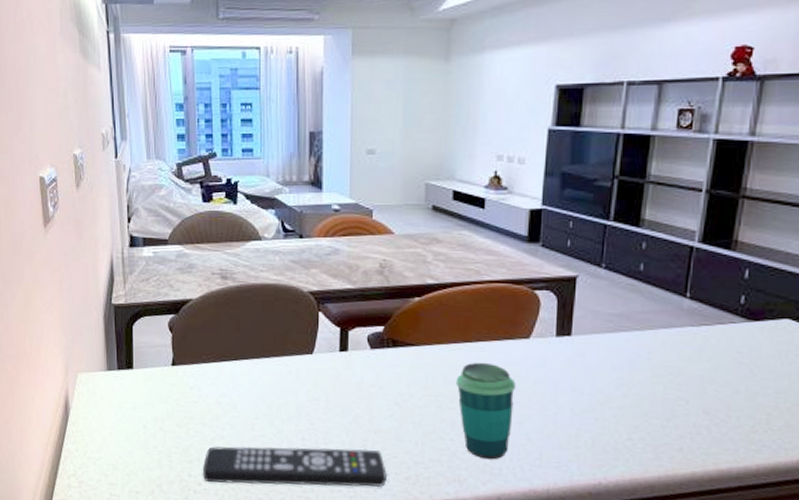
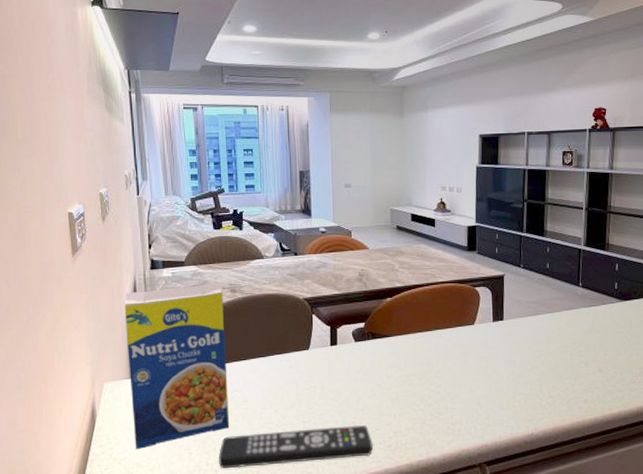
legume: none [100,266,216,451] -> present [124,282,230,450]
cup: present [456,362,516,460] -> none [422,346,467,424]

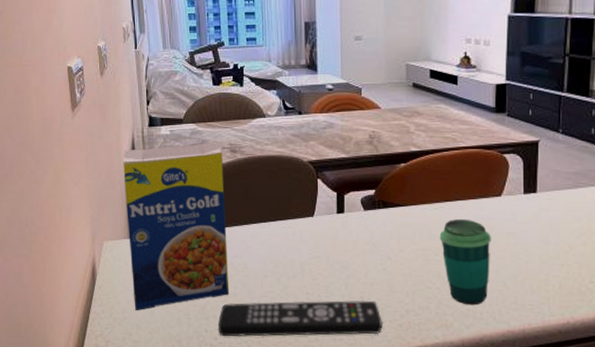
cup: none [422,346,467,424] -> present [439,218,491,305]

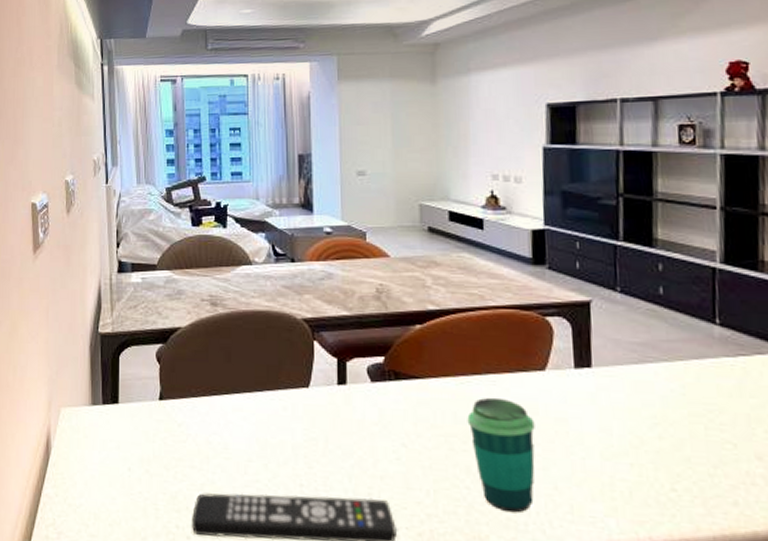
legume: present [123,142,230,311] -> none [87,292,206,497]

